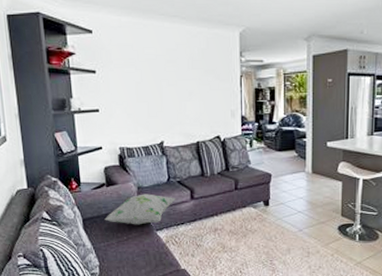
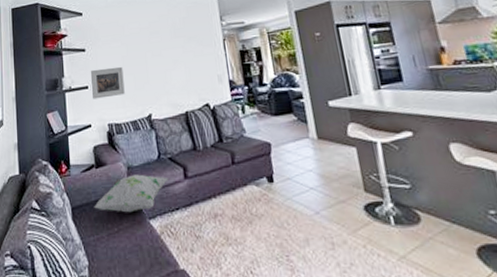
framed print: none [101,92,138,123] -> present [90,66,125,99]

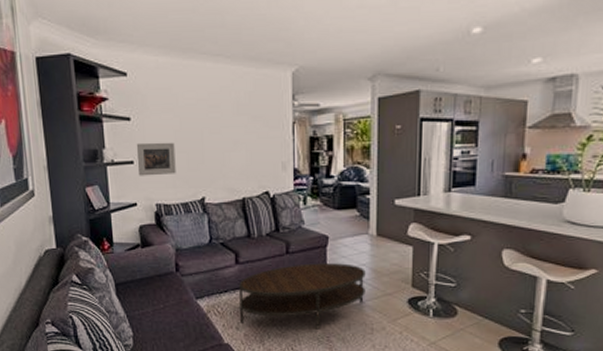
decorative pillow: present [94,174,168,213] -> none [139,256,219,292]
coffee table: none [190,170,318,248] -> present [239,263,366,330]

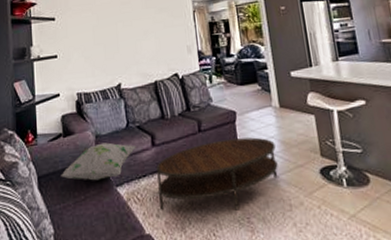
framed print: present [136,142,176,176] -> none [59,36,95,69]
decorative pillow: none [139,256,219,292] -> present [61,142,136,181]

